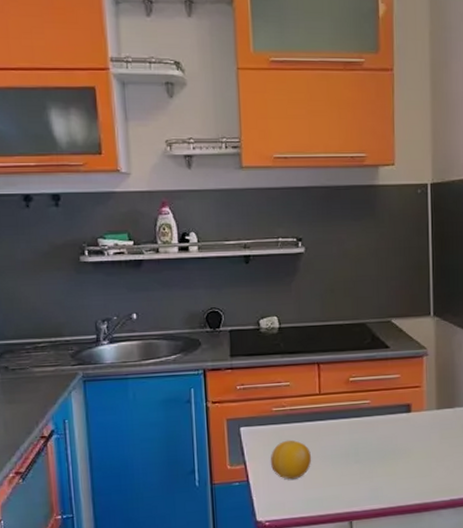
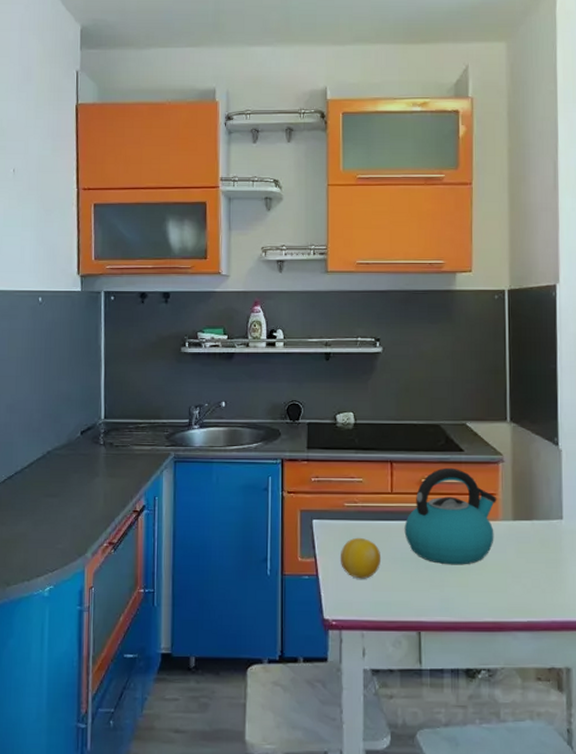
kettle: none [333,364,422,457] -> present [404,467,497,565]

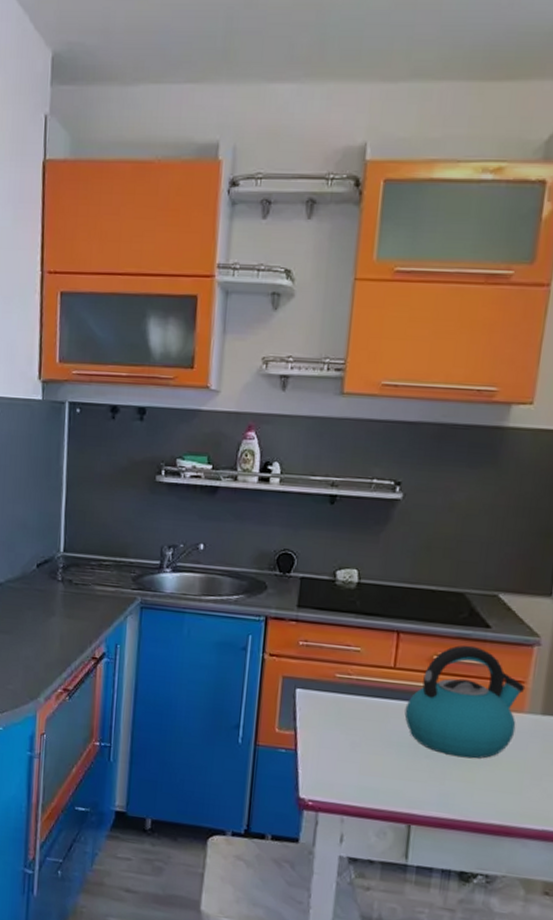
fruit: present [340,537,382,579] -> none [324,713,374,760]

